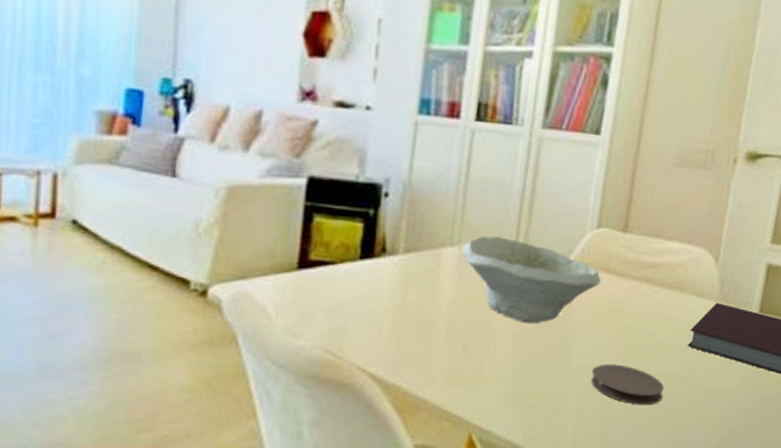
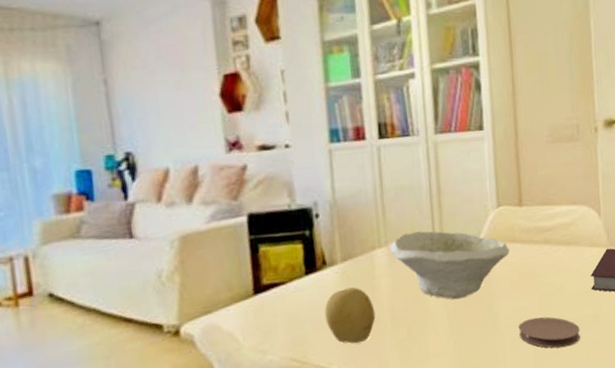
fruit: none [372,284,431,348] -> present [324,287,376,344]

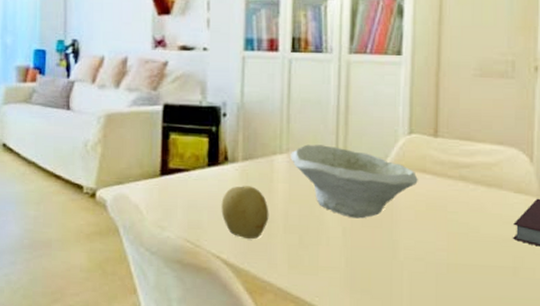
coaster: present [518,317,580,348] -> none [419,254,493,295]

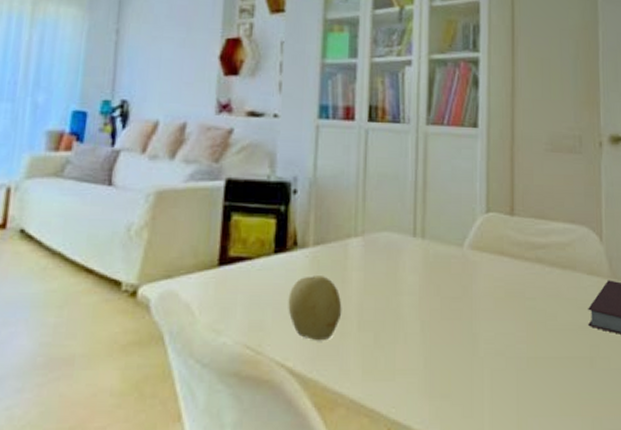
bowl: present [291,144,418,219] -> none [366,225,496,310]

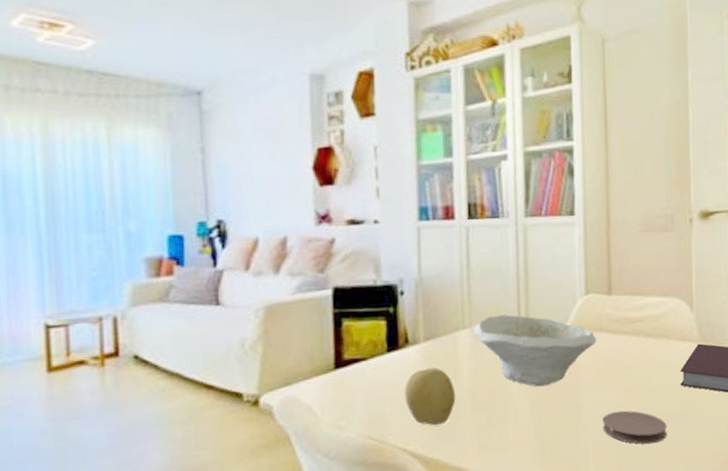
bowl: none [366,225,496,310] -> present [474,314,596,387]
coaster: none [500,348,572,391] -> present [602,410,667,445]

